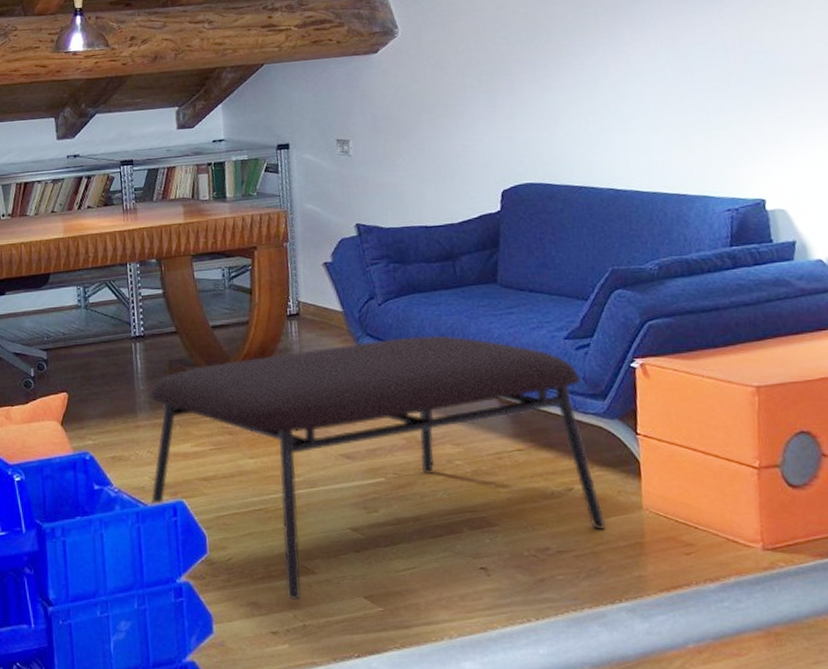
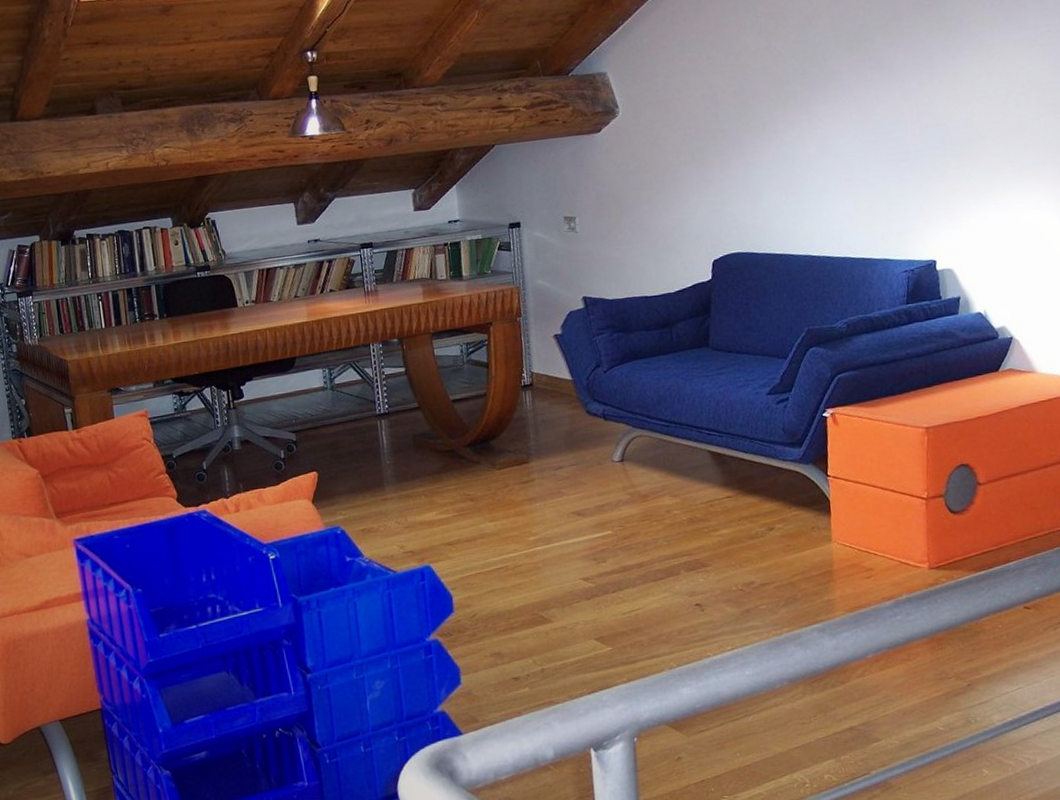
coffee table: present [149,335,606,600] -> none [395,397,801,647]

